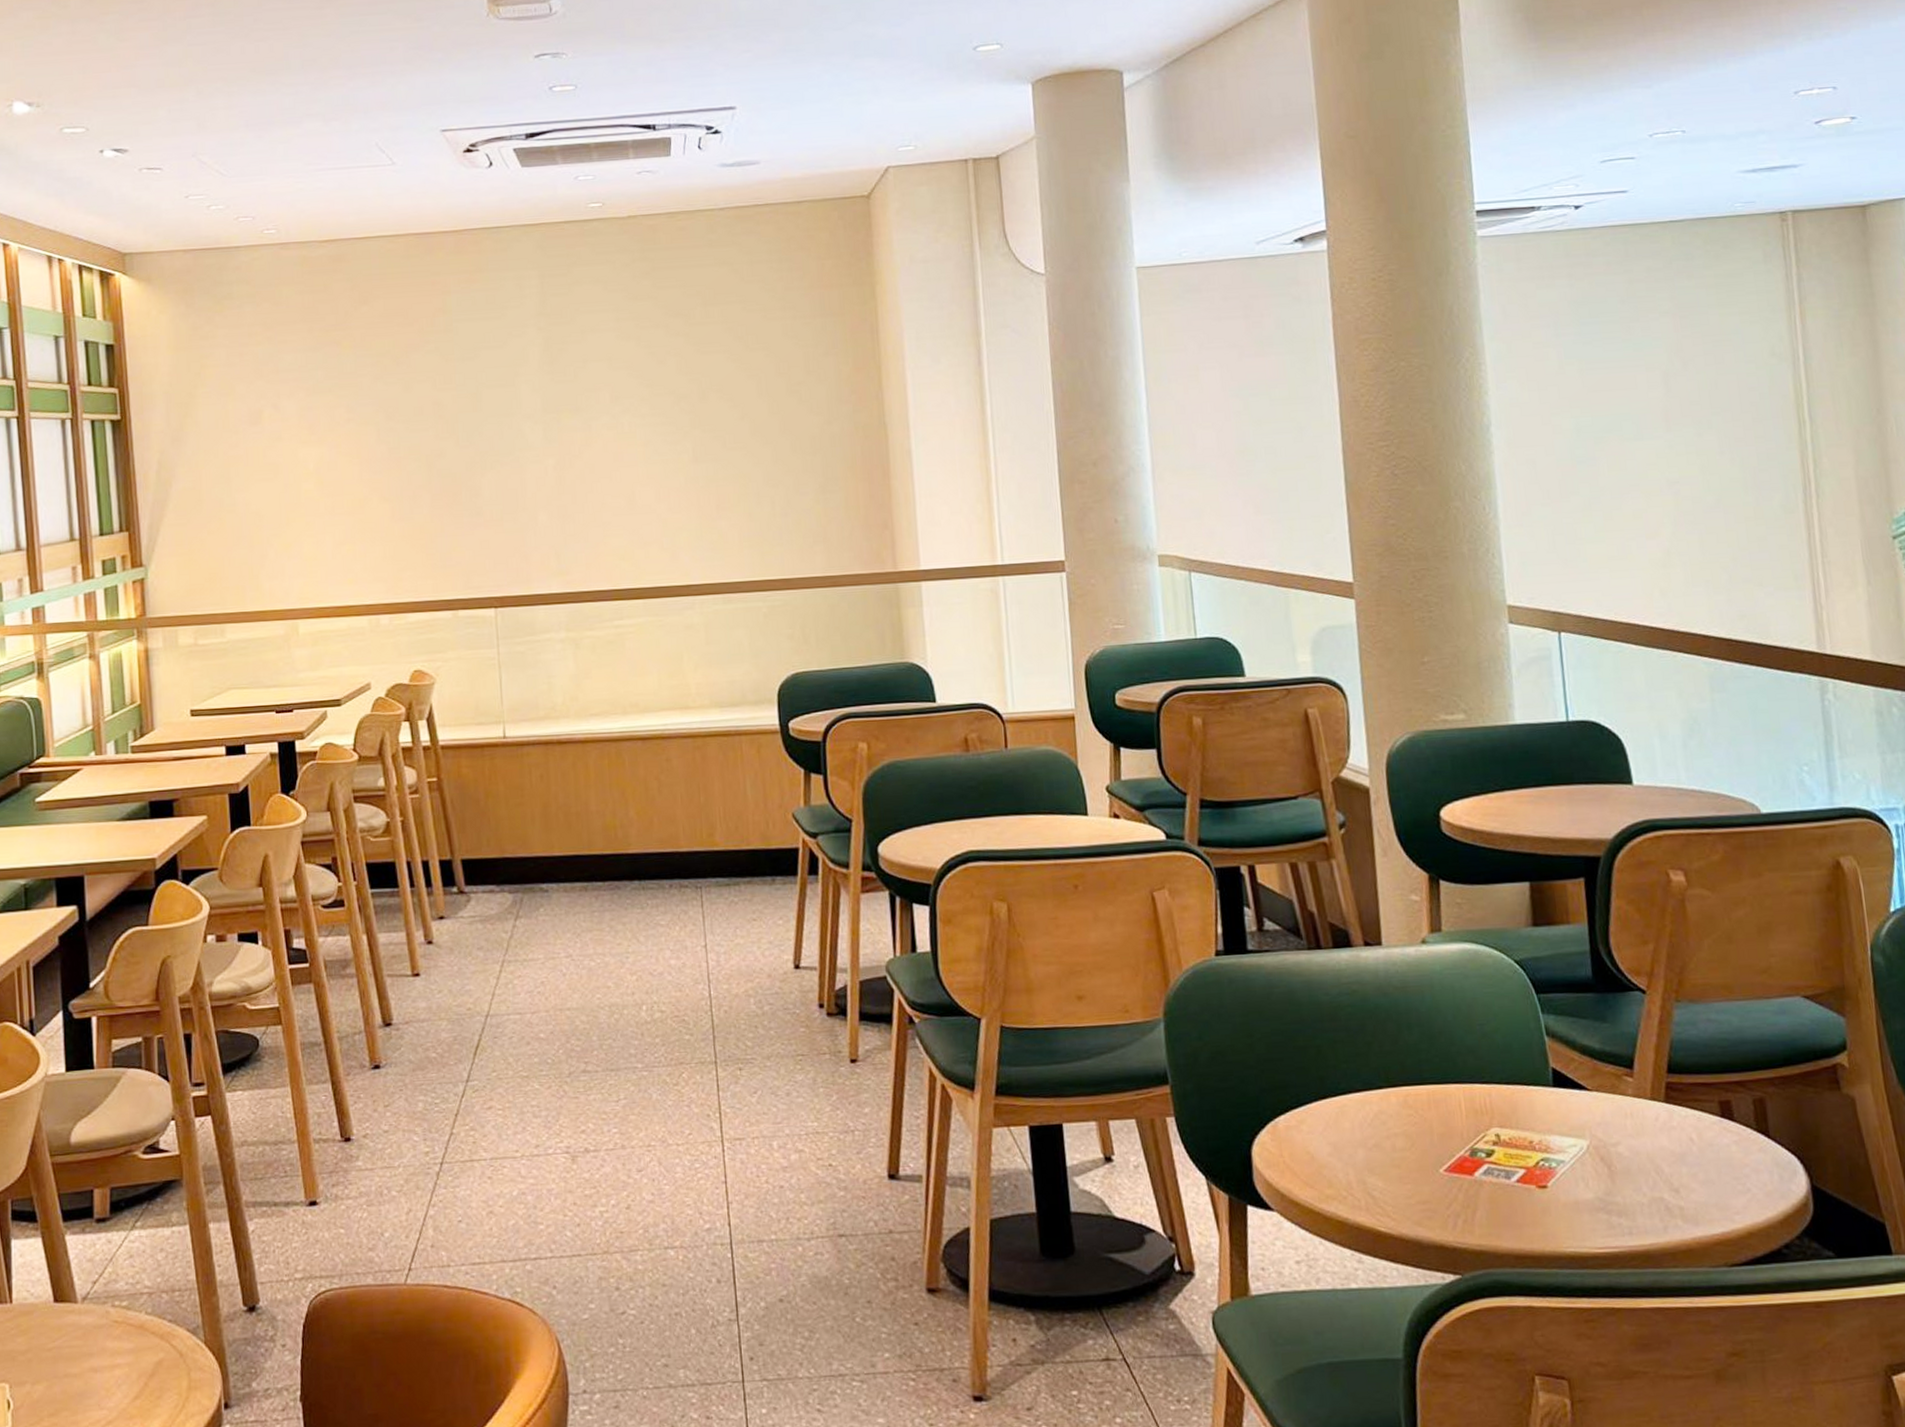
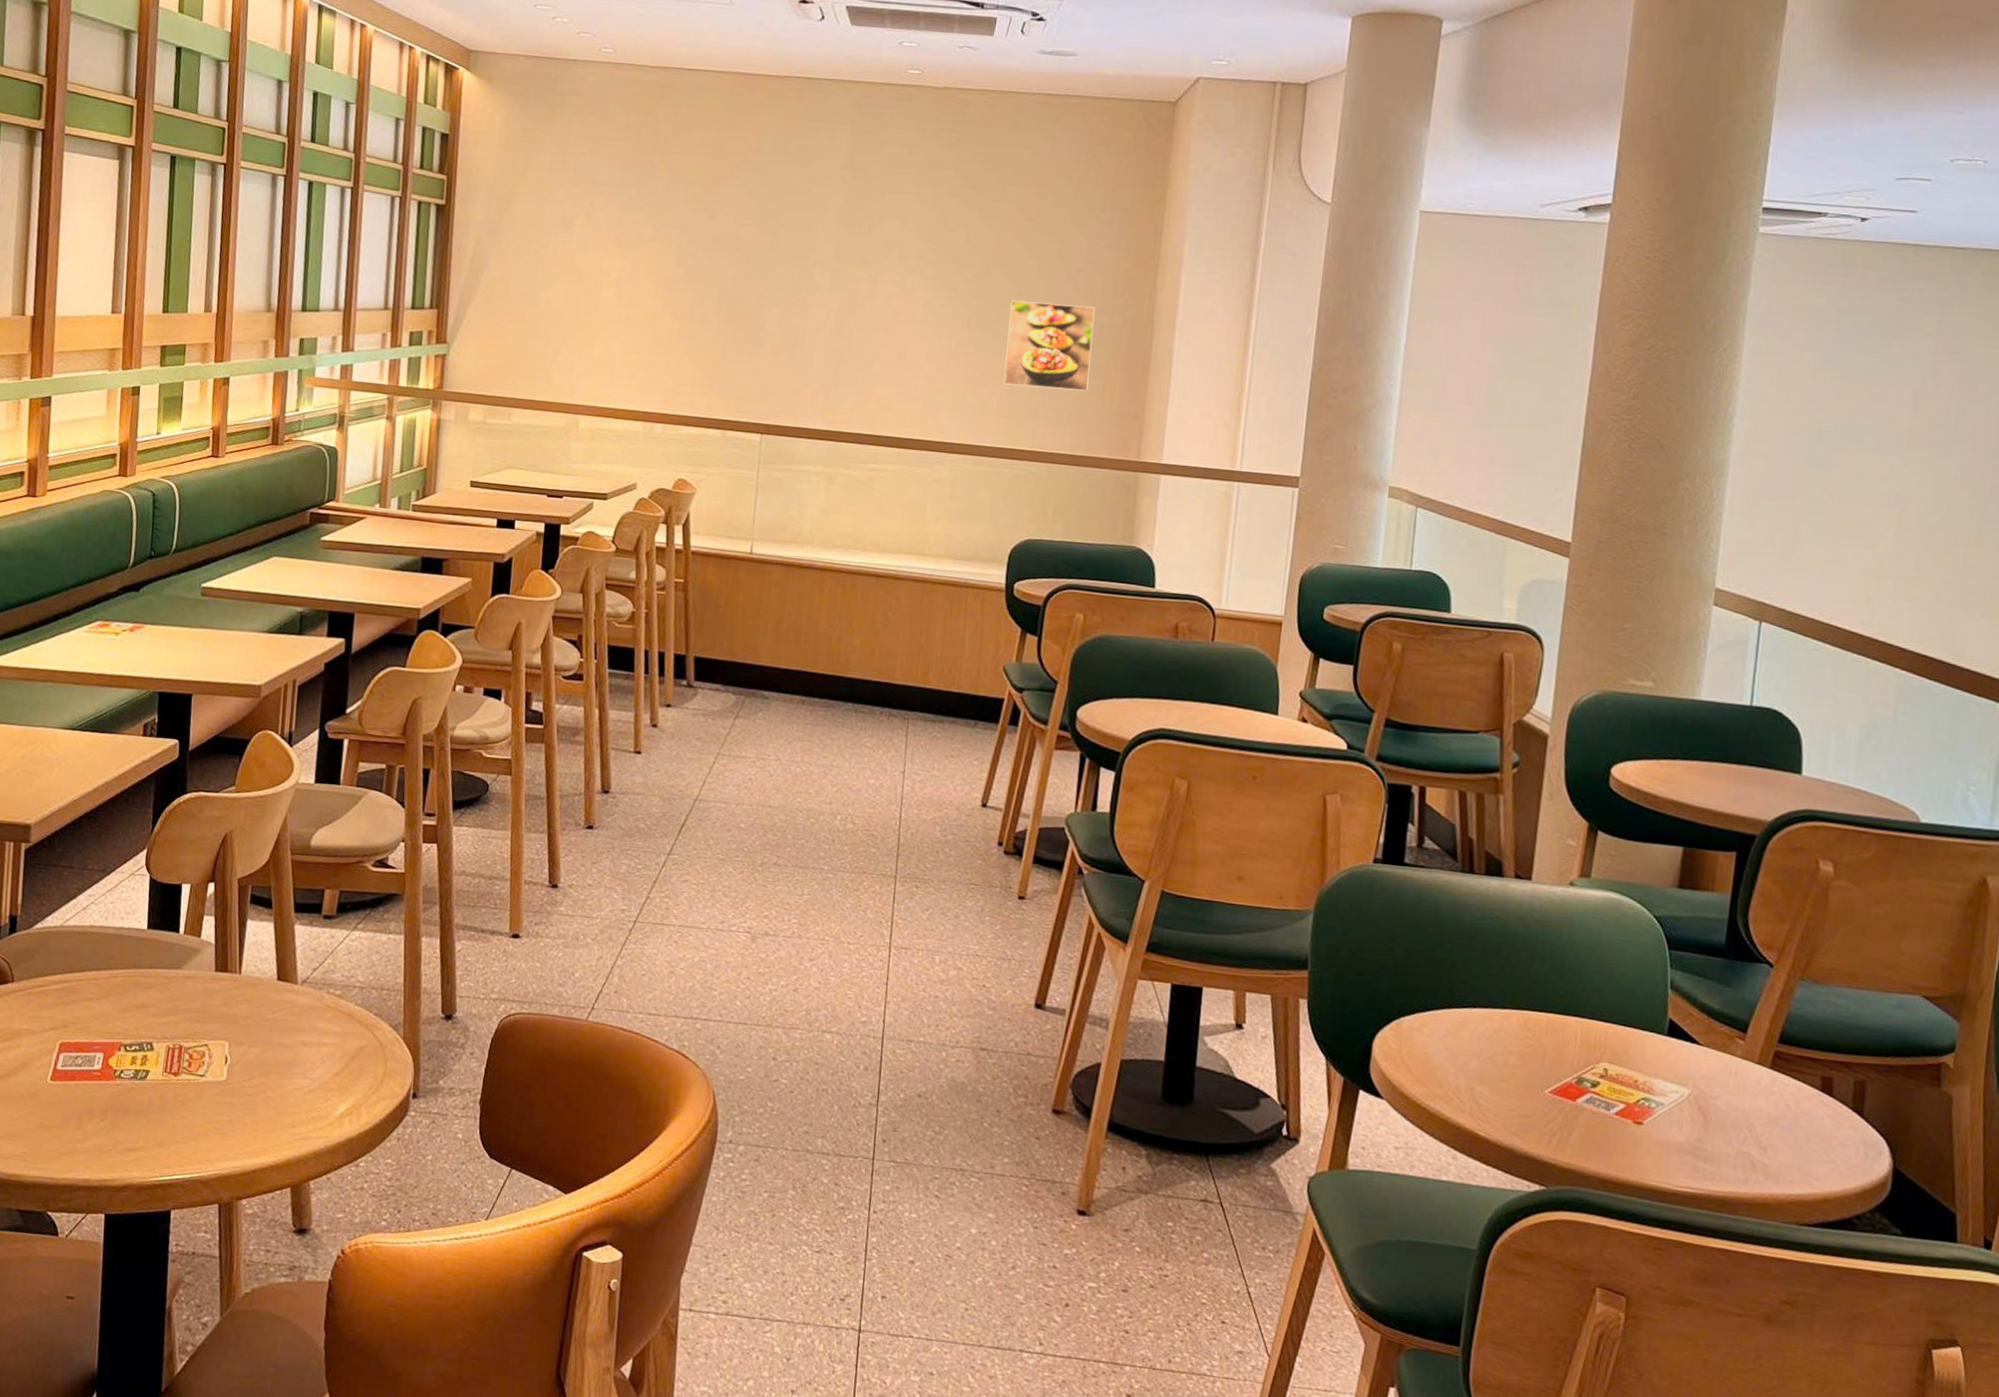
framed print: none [734,417,830,514] -> present [1003,300,1096,391]

